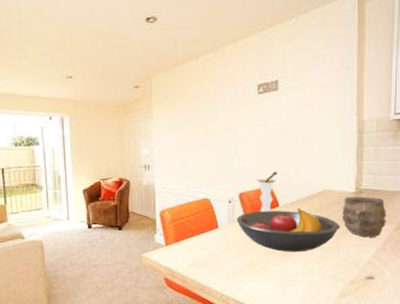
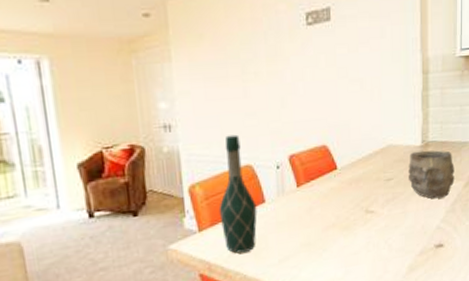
wine bottle: none [182,175,212,265] -> present [218,134,257,254]
fruit bowl: present [236,208,340,252] -> none [287,170,406,225]
vase: present [256,171,277,213] -> none [309,125,334,178]

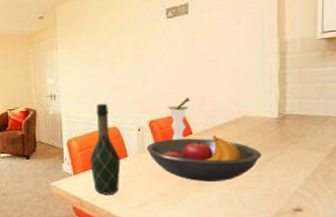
fruit bowl: none [287,170,406,225] -> present [146,136,262,182]
vase: none [309,125,334,178] -> present [167,98,190,141]
bowl: present [408,150,455,199] -> none [264,122,315,167]

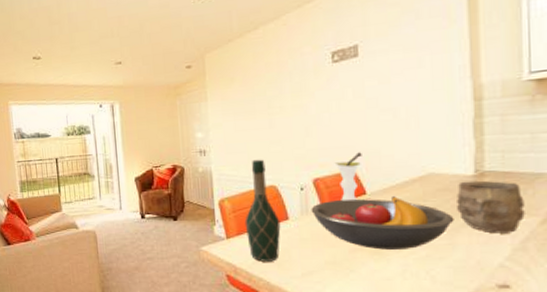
bowl: none [264,122,315,167] -> present [457,180,525,234]

